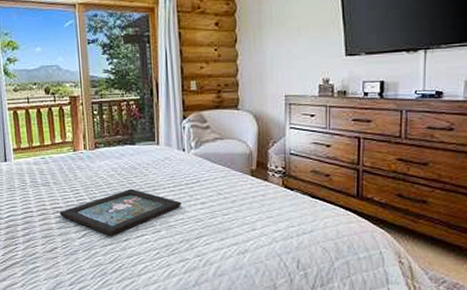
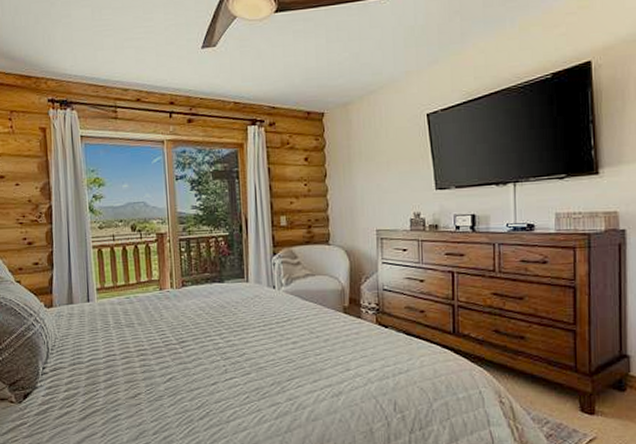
decorative tray: present [59,188,182,236] -> none [144,328,272,380]

